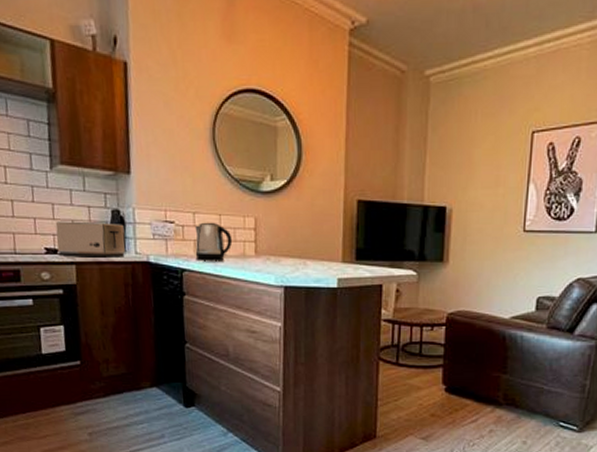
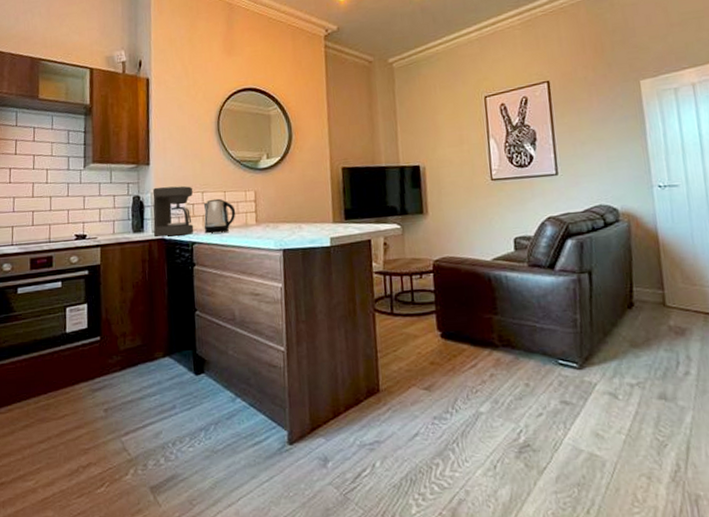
toaster: present [55,221,125,257] -> none [85,208,144,241]
coffee maker: none [134,201,184,260] -> present [152,186,194,238]

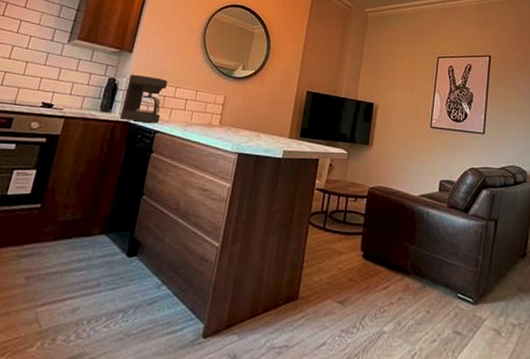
kettle: present [203,198,236,234] -> none [169,95,203,128]

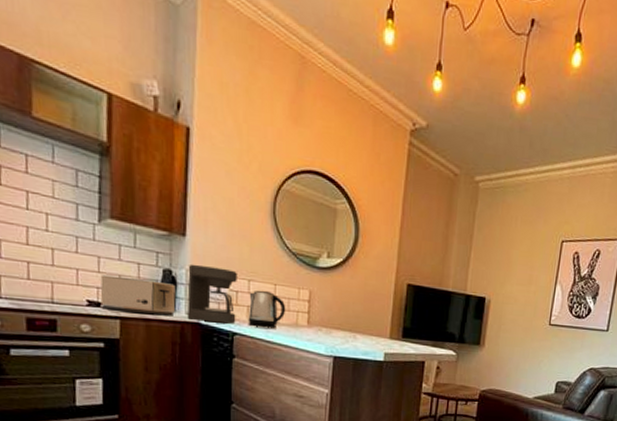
toaster: none [52,82,116,116] -> present [100,275,176,316]
kettle: none [169,95,203,128] -> present [248,290,286,329]

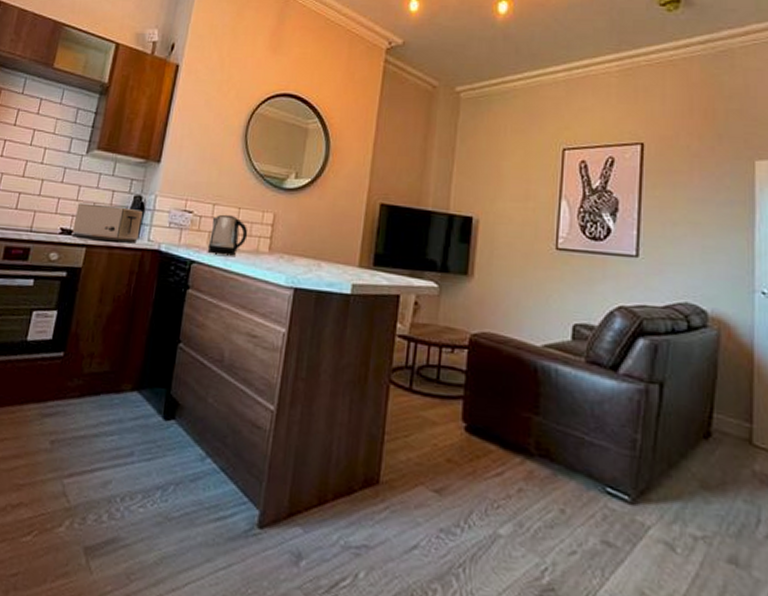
coffee maker: present [187,264,237,324] -> none [148,189,203,251]

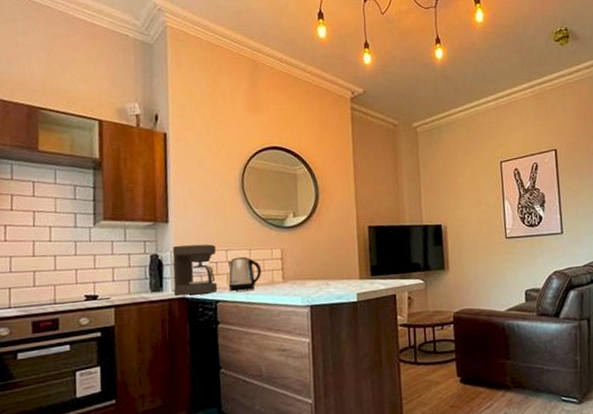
toaster: present [72,203,143,244] -> none [96,266,163,301]
coffee maker: none [148,189,203,251] -> present [172,244,218,297]

